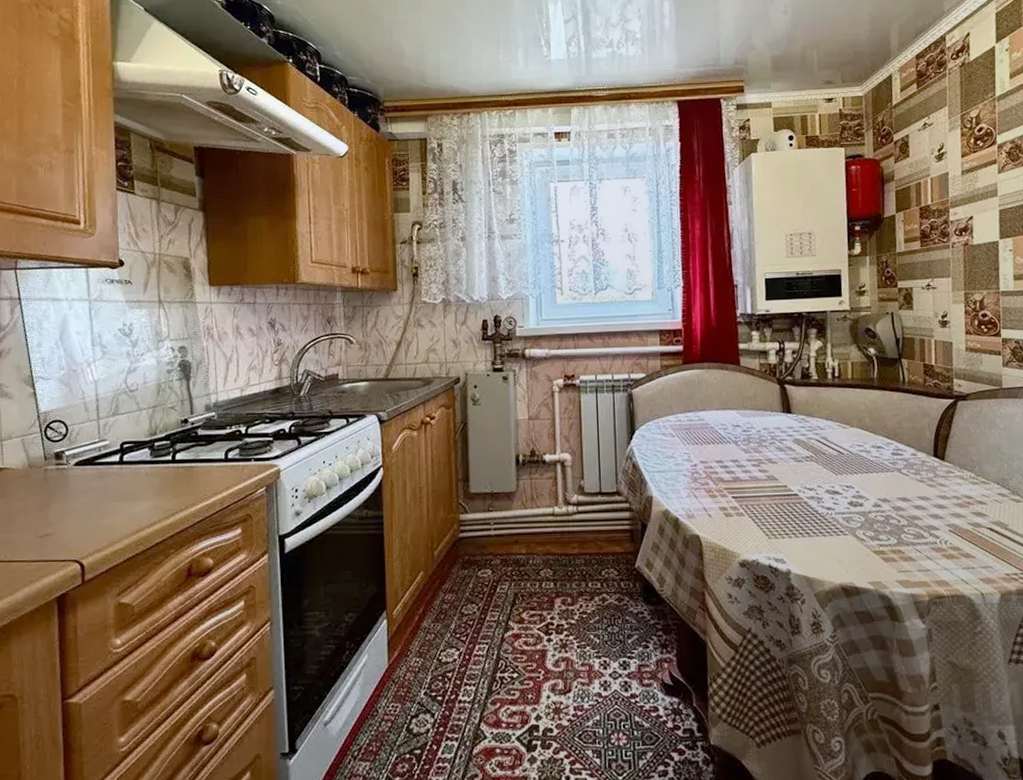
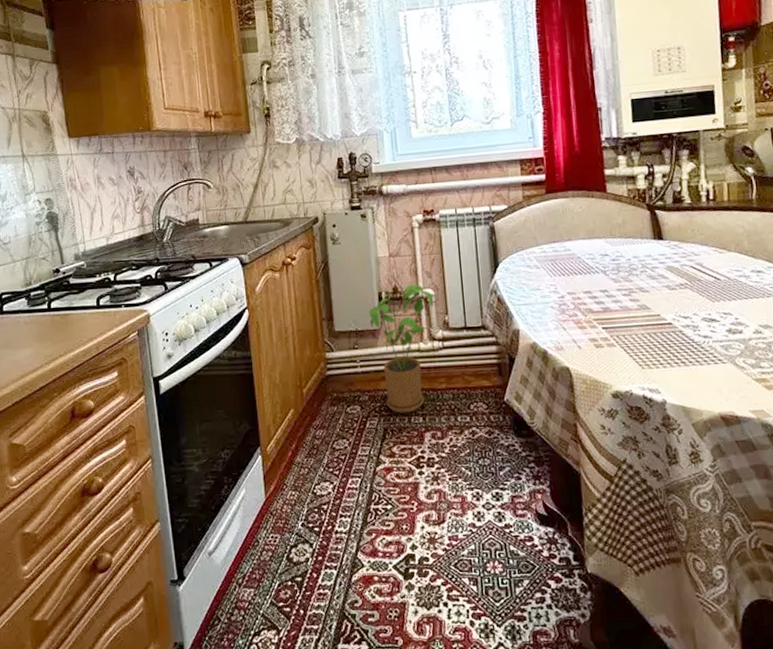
house plant: none [505,448,574,578] -> present [368,284,437,413]

